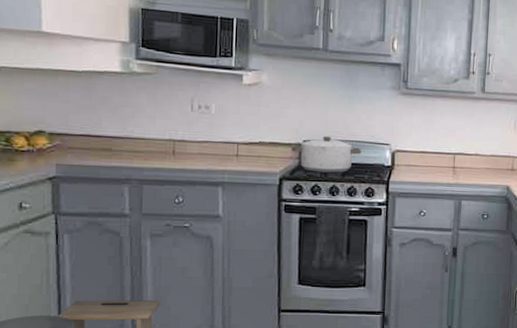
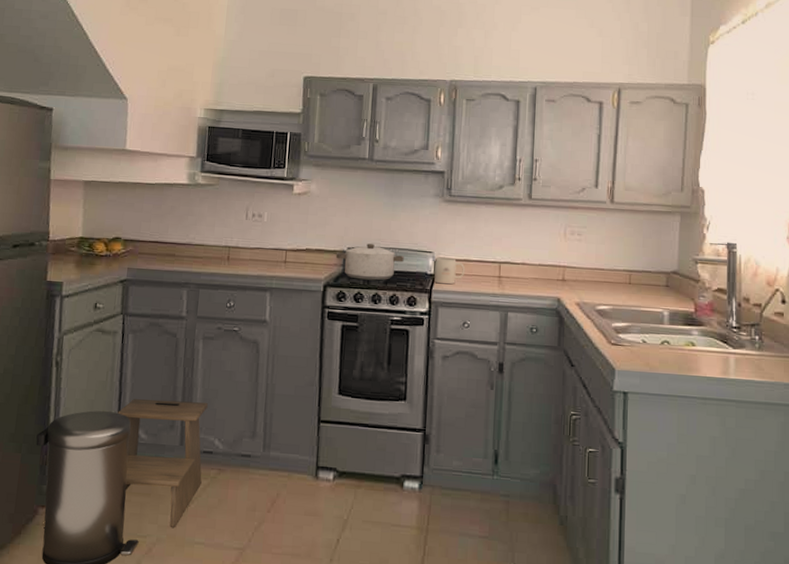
mug: none [391,149,422,176] -> present [434,257,466,285]

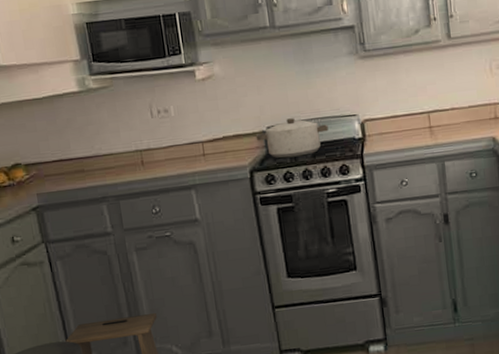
mug: present [434,257,466,285] -> none [361,117,394,147]

